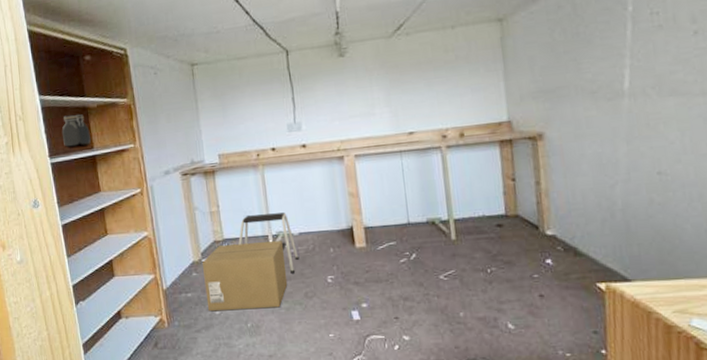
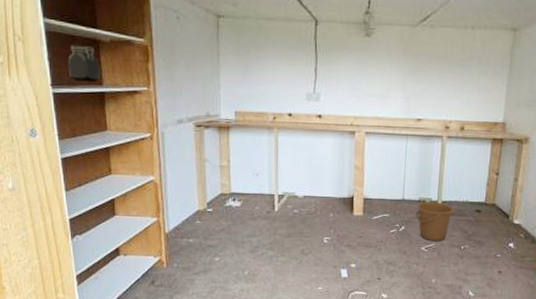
box: present [203,241,288,312] -> none [207,198,288,260]
step stool: present [238,212,300,273] -> none [245,174,301,231]
bucket: none [425,220,470,268] -> present [415,201,454,242]

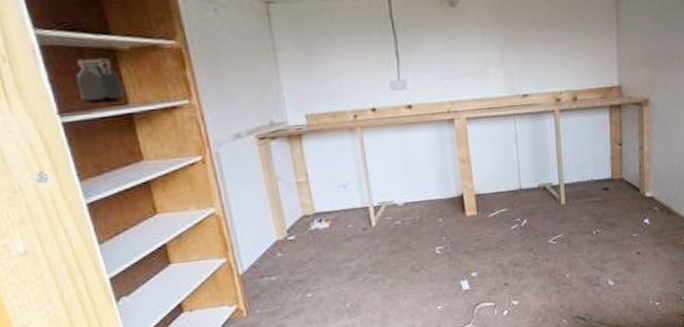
bucket: present [415,201,454,242] -> none [537,185,579,232]

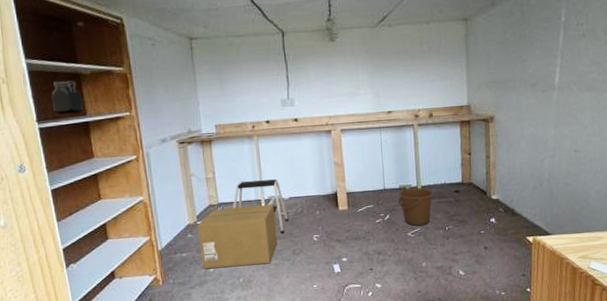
box: none [289,212,392,295] -> present [198,204,278,270]
step stool: none [333,181,405,247] -> present [232,179,289,233]
bucket: none [537,185,579,232] -> present [398,187,434,227]

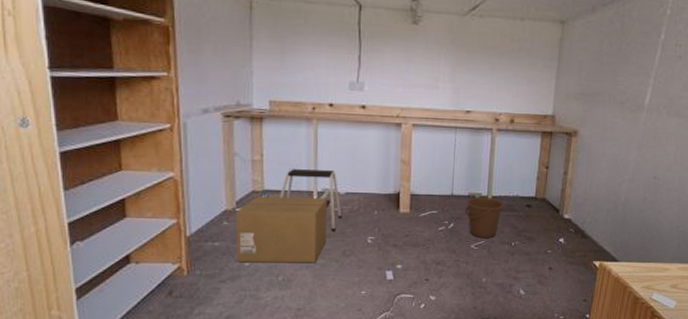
jar: present [51,80,84,115] -> none [70,22,110,66]

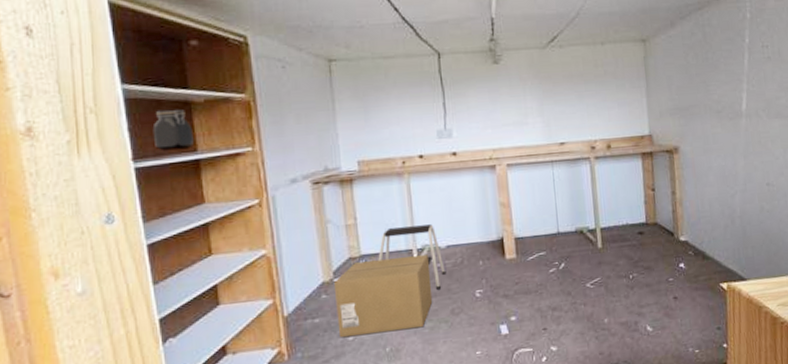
jar: none [70,22,110,66] -> present [152,109,194,151]
bucket: present [465,196,504,239] -> none [574,229,615,276]

